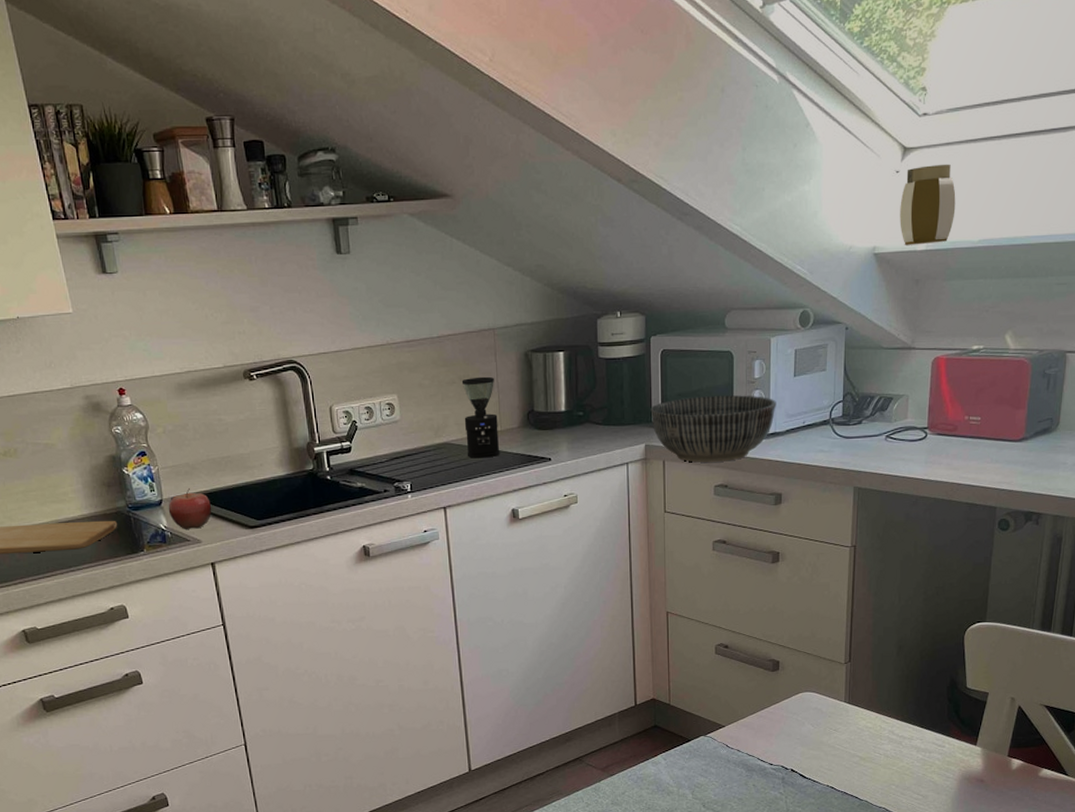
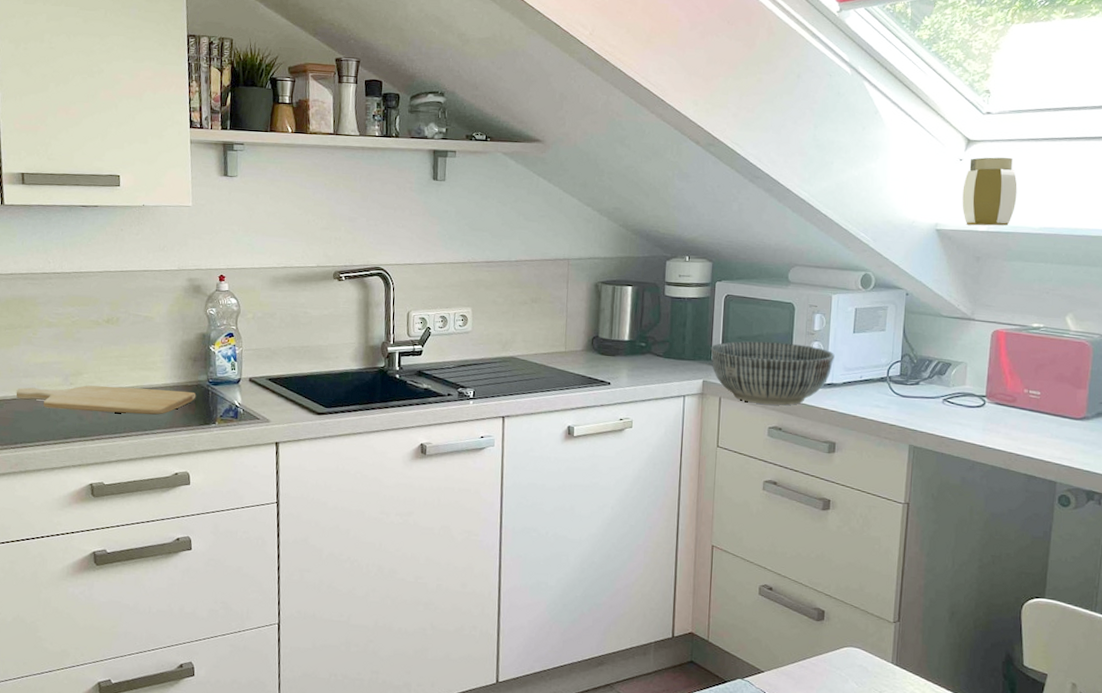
fruit: present [168,487,212,529] -> none [244,370,285,409]
coffee grinder: present [461,376,500,459] -> none [531,300,564,376]

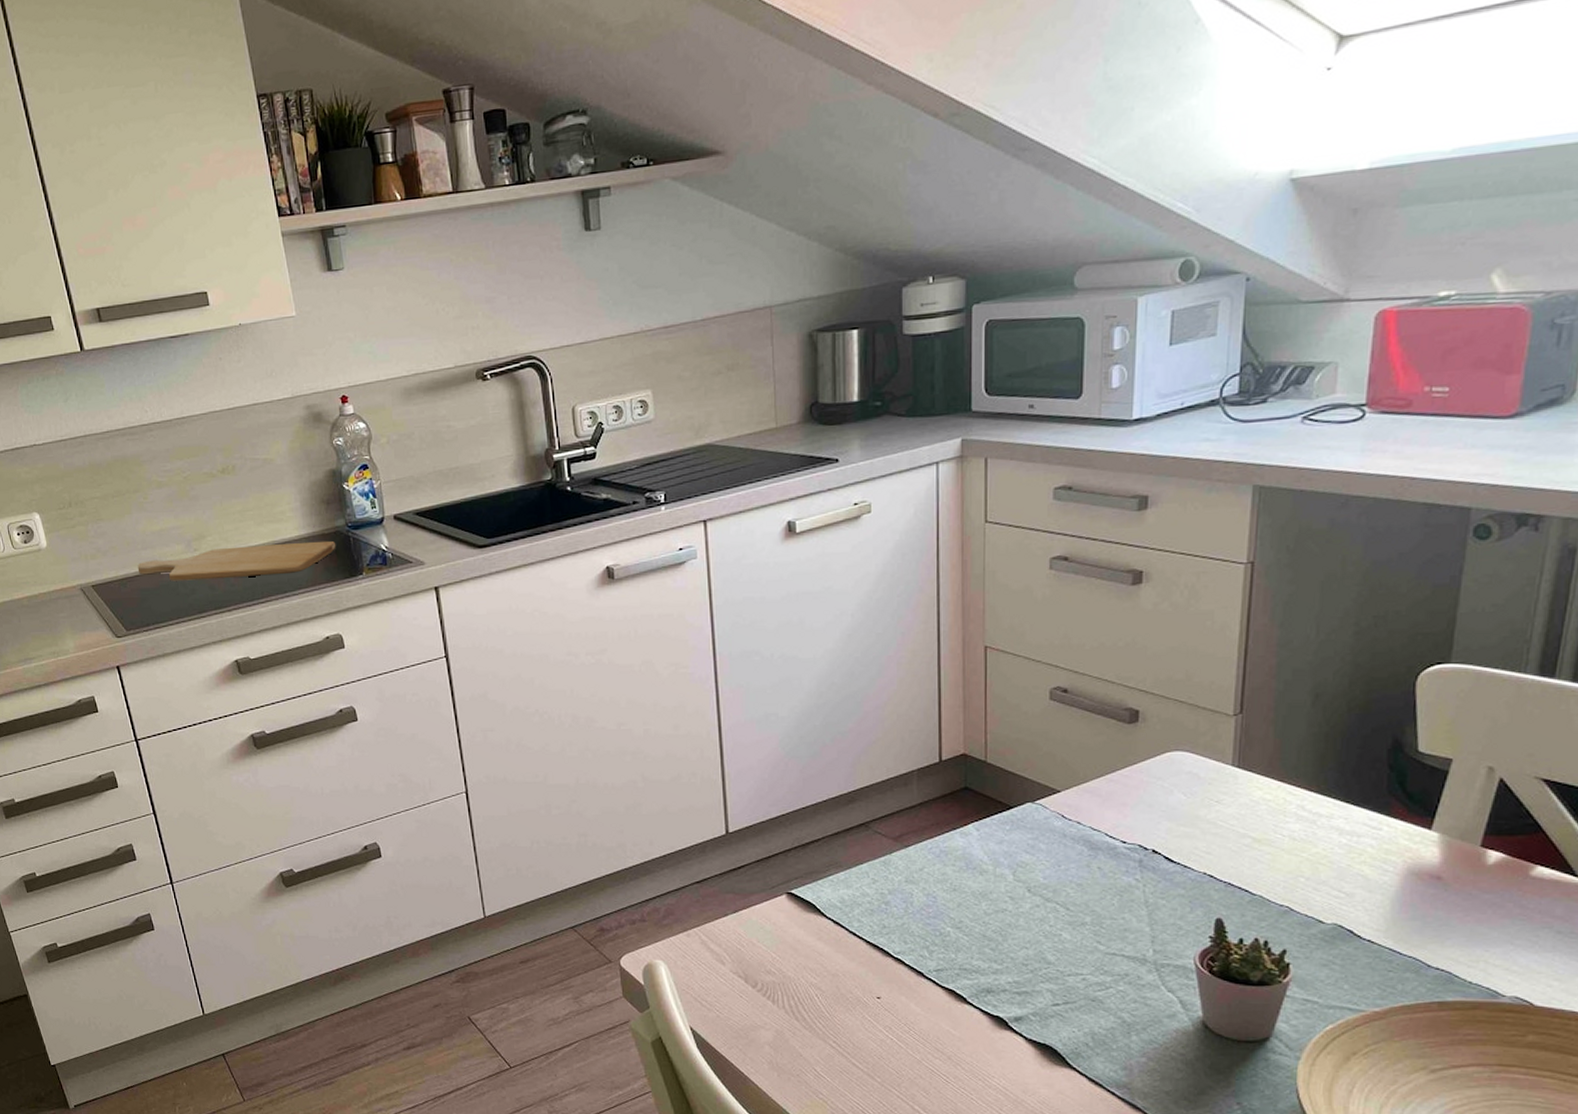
bowl: present [710,341,835,406] -> none [969,372,1144,460]
jar: present [962,157,1017,227] -> none [1330,51,1418,165]

